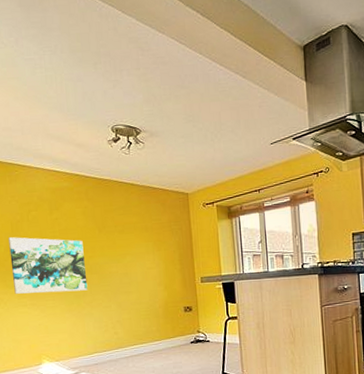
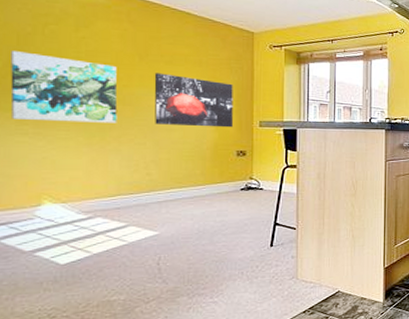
wall art: none [111,242,178,289] -> present [154,73,233,128]

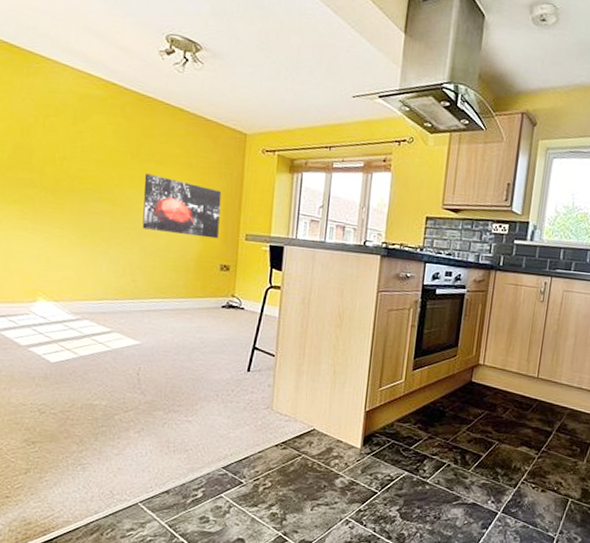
wall art: present [10,51,118,123] -> none [13,142,110,225]

